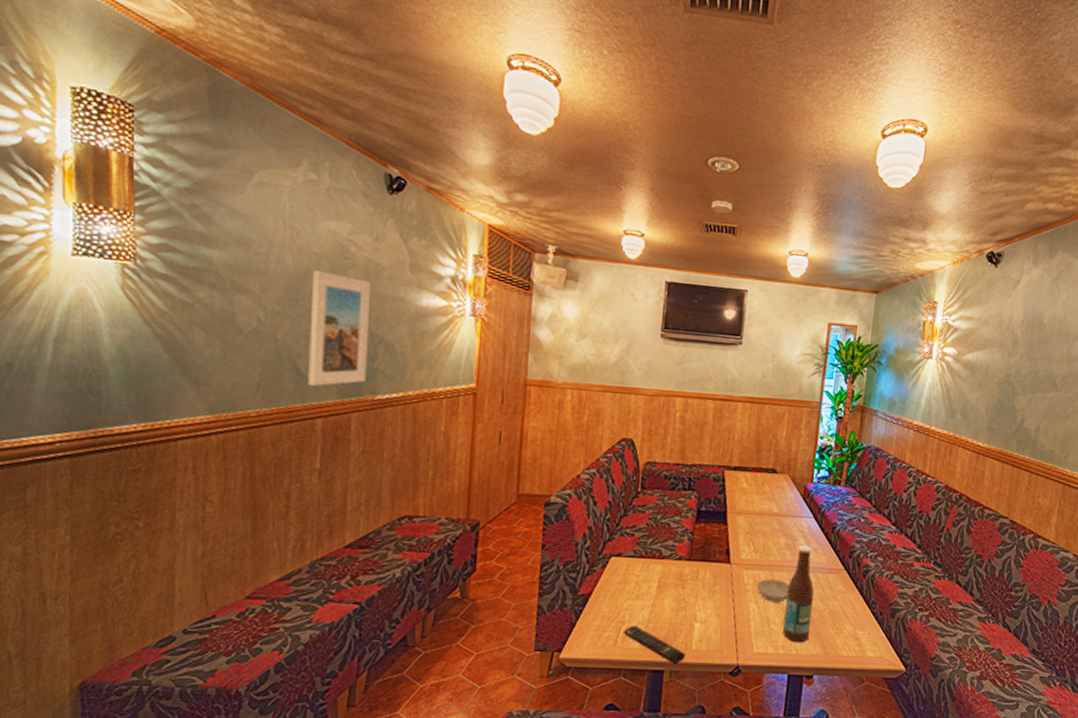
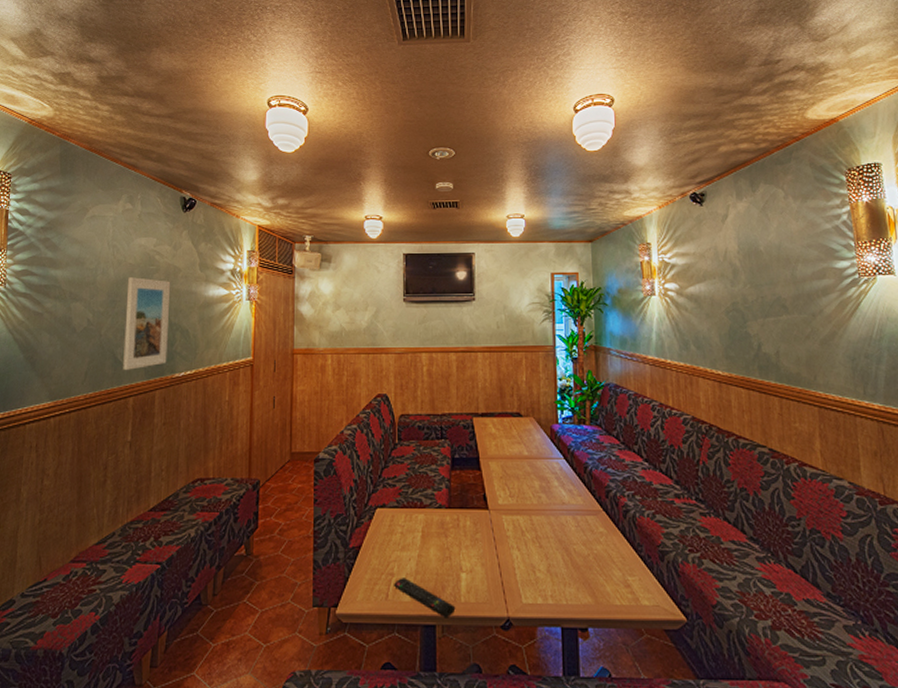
bowl: present [757,579,790,603] -> none [517,524,550,549]
beer bottle: present [783,544,814,643] -> none [548,486,578,592]

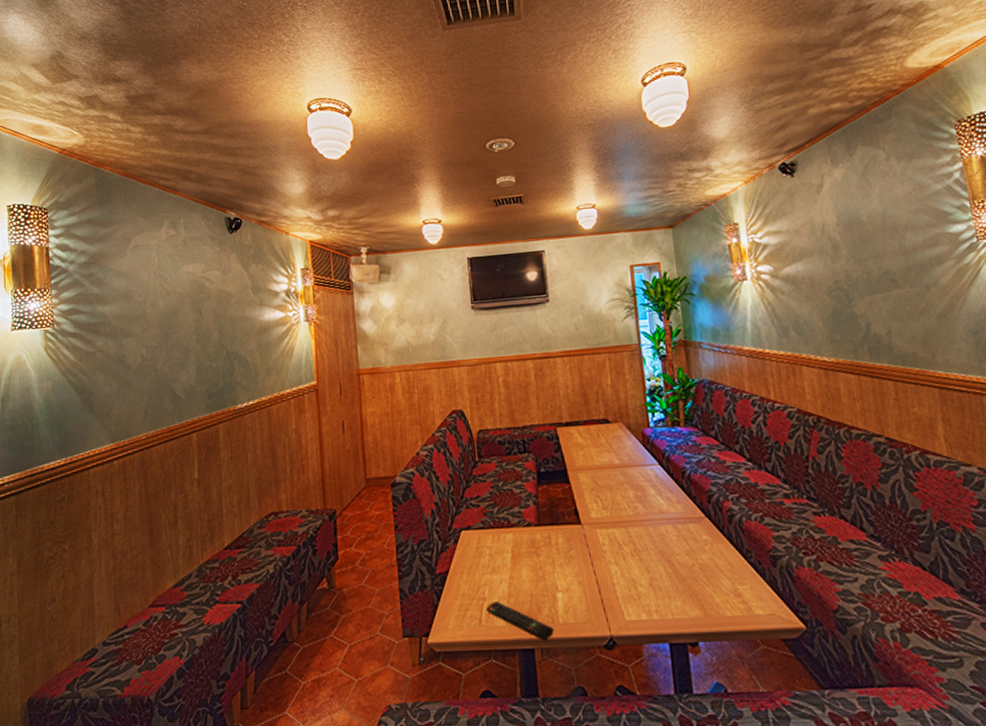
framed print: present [123,277,170,370] -> none [179,306,228,405]

